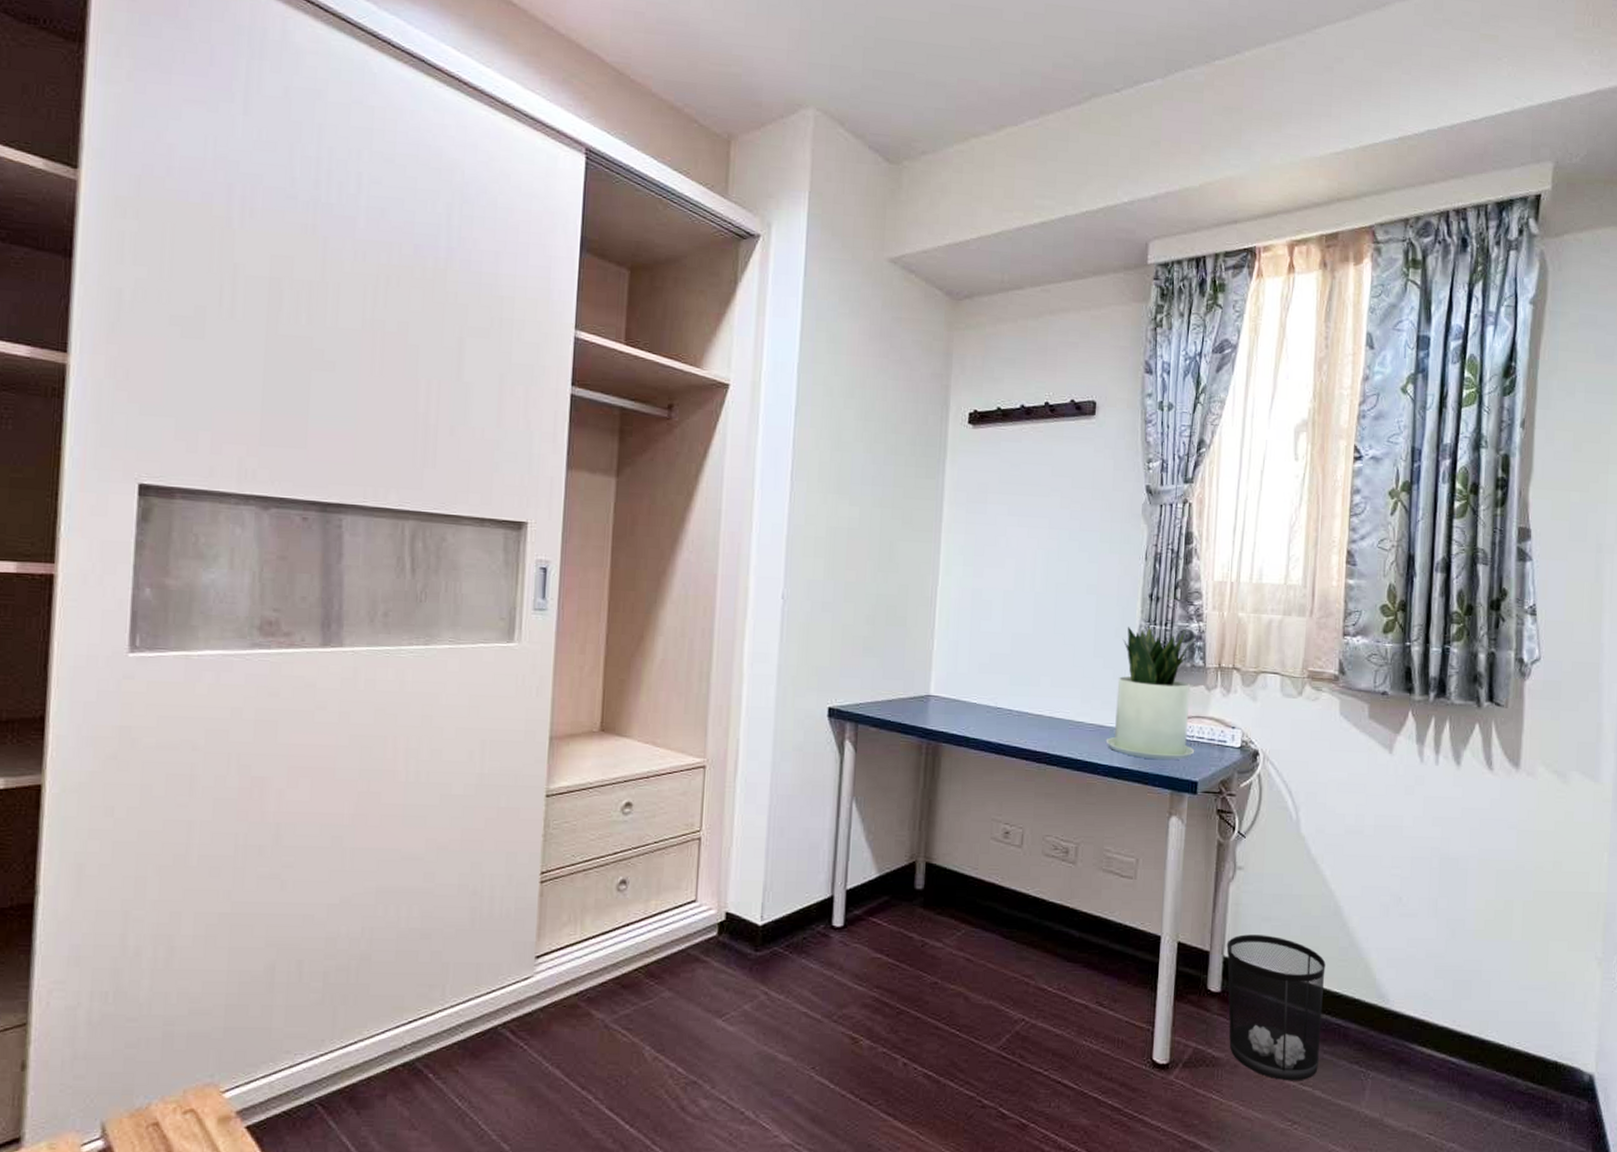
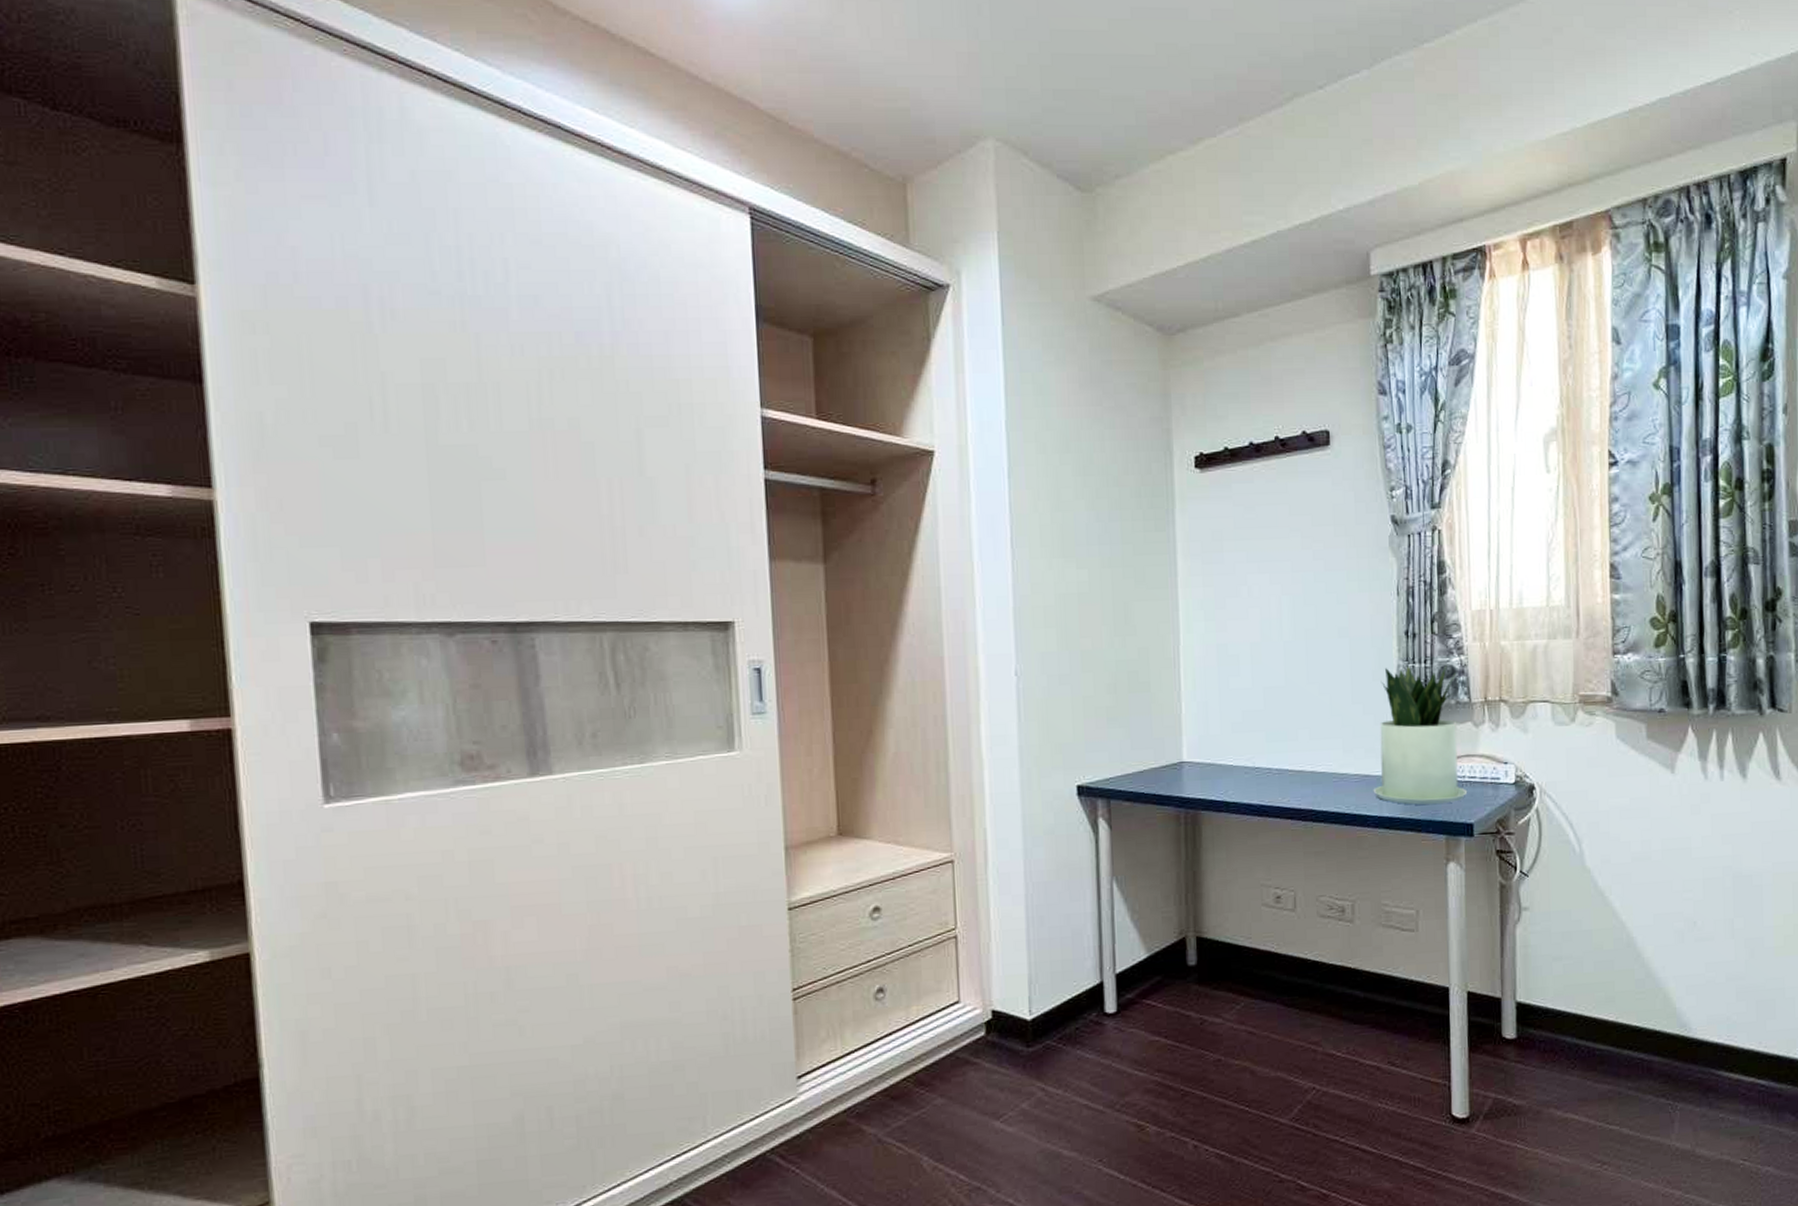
waste bin: present [1226,934,1326,1081] -> none [1518,974,1624,1122]

